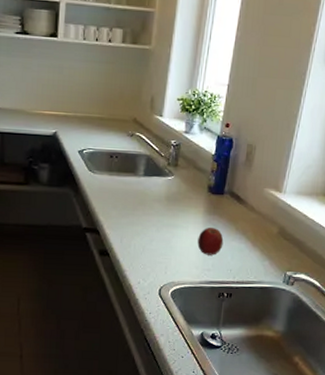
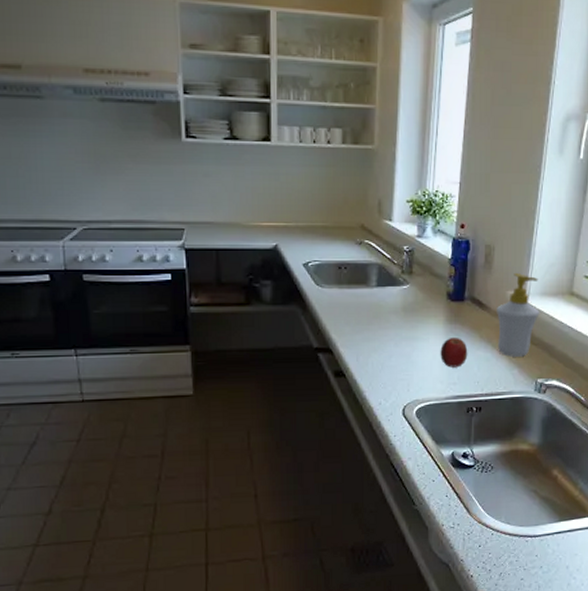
soap bottle: none [252,172,295,250] -> present [497,273,539,357]

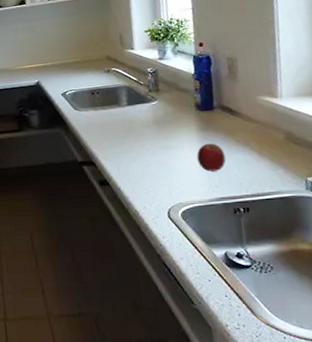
soap bottle: present [497,273,539,357] -> none [249,79,297,158]

